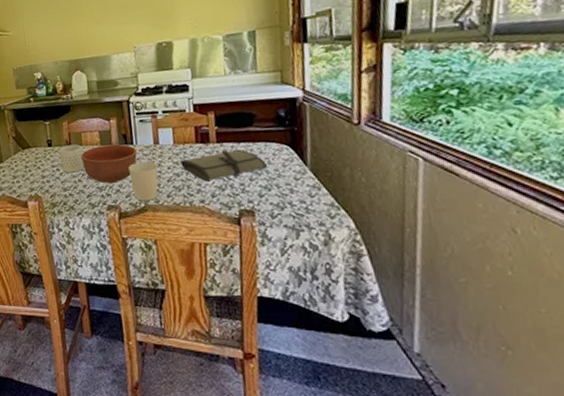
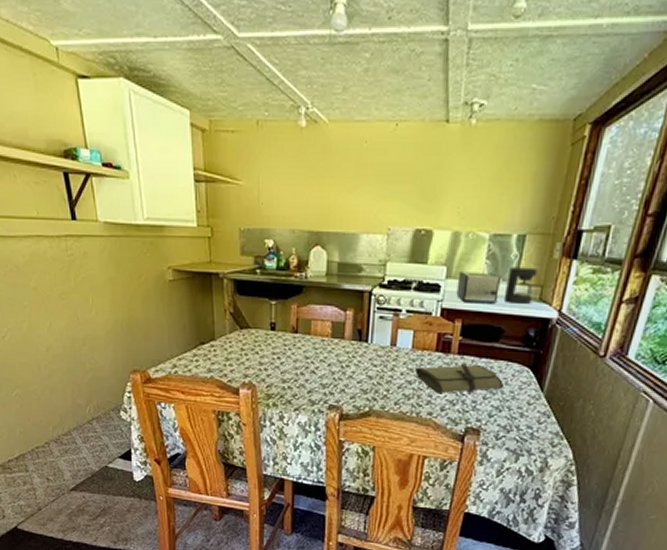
mug: present [59,144,87,173] -> none [282,332,315,364]
bowl: present [80,144,138,184] -> none [306,338,372,382]
dixie cup: present [128,161,159,201] -> none [358,363,391,406]
toaster: none [202,67,243,97] -> present [456,272,501,304]
coffee maker: none [246,56,275,90] -> present [503,267,538,304]

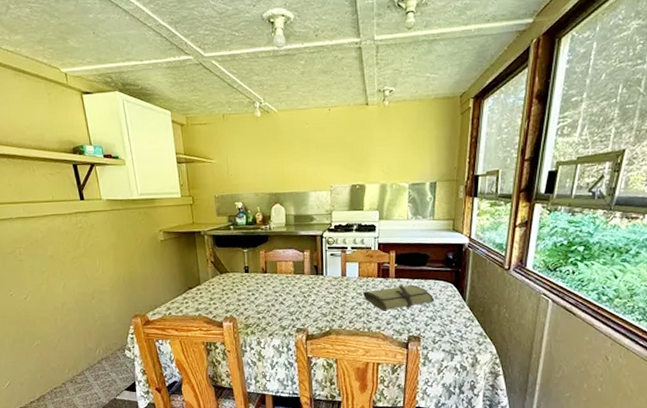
toaster: present [456,272,501,304] -> none [388,213,421,238]
coffee maker: present [503,267,538,304] -> none [425,206,449,235]

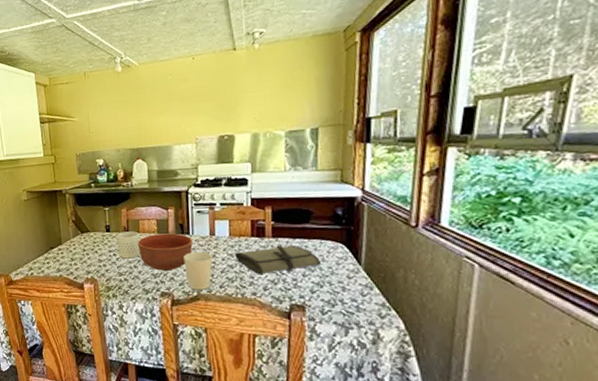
mug: none [255,272,282,298] -> present [116,231,144,259]
bowl: none [274,274,327,309] -> present [137,233,194,271]
dixie cup: none [318,291,344,326] -> present [184,252,213,290]

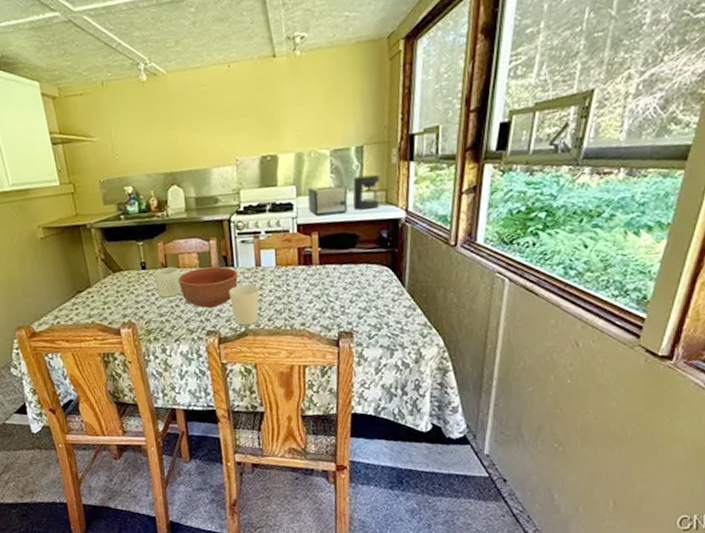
tool roll: present [235,244,320,274] -> none [282,271,367,304]
toaster: none [262,163,302,192] -> present [307,185,348,216]
coffee maker: none [307,154,335,188] -> present [352,174,380,210]

